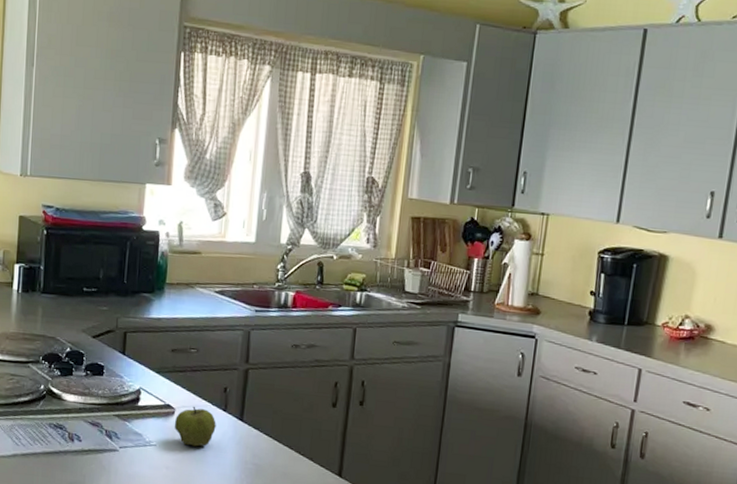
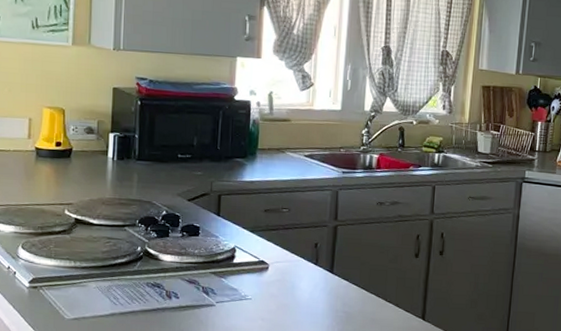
apple: present [175,406,216,447] -> none [269,261,308,299]

